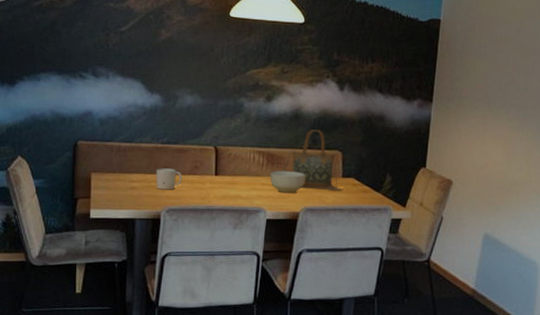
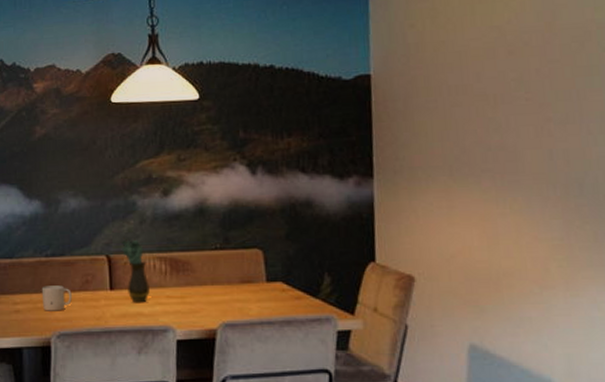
vase: none [227,133,248,188] -> present [121,238,150,303]
bowl: present [270,170,306,194] -> none [175,279,221,307]
handbag: present [281,129,342,192] -> none [189,225,269,301]

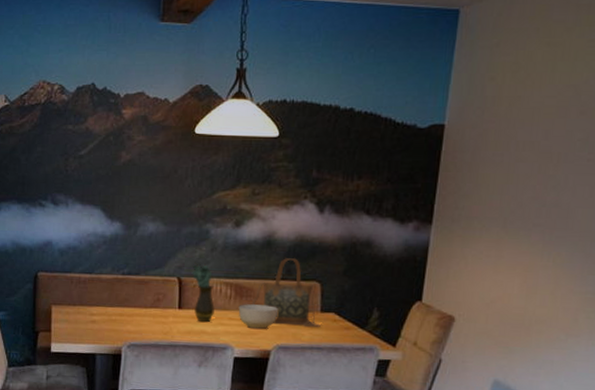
mug: present [41,285,72,311] -> none [116,301,144,324]
bowl: none [175,279,221,307] -> present [238,304,279,330]
handbag: none [189,225,269,301] -> present [251,258,321,328]

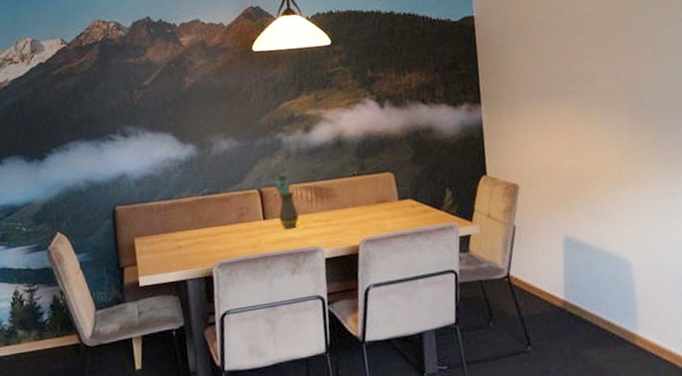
bowl: present [238,304,279,330] -> none [321,201,360,228]
handbag: present [251,258,321,328] -> none [332,153,401,220]

